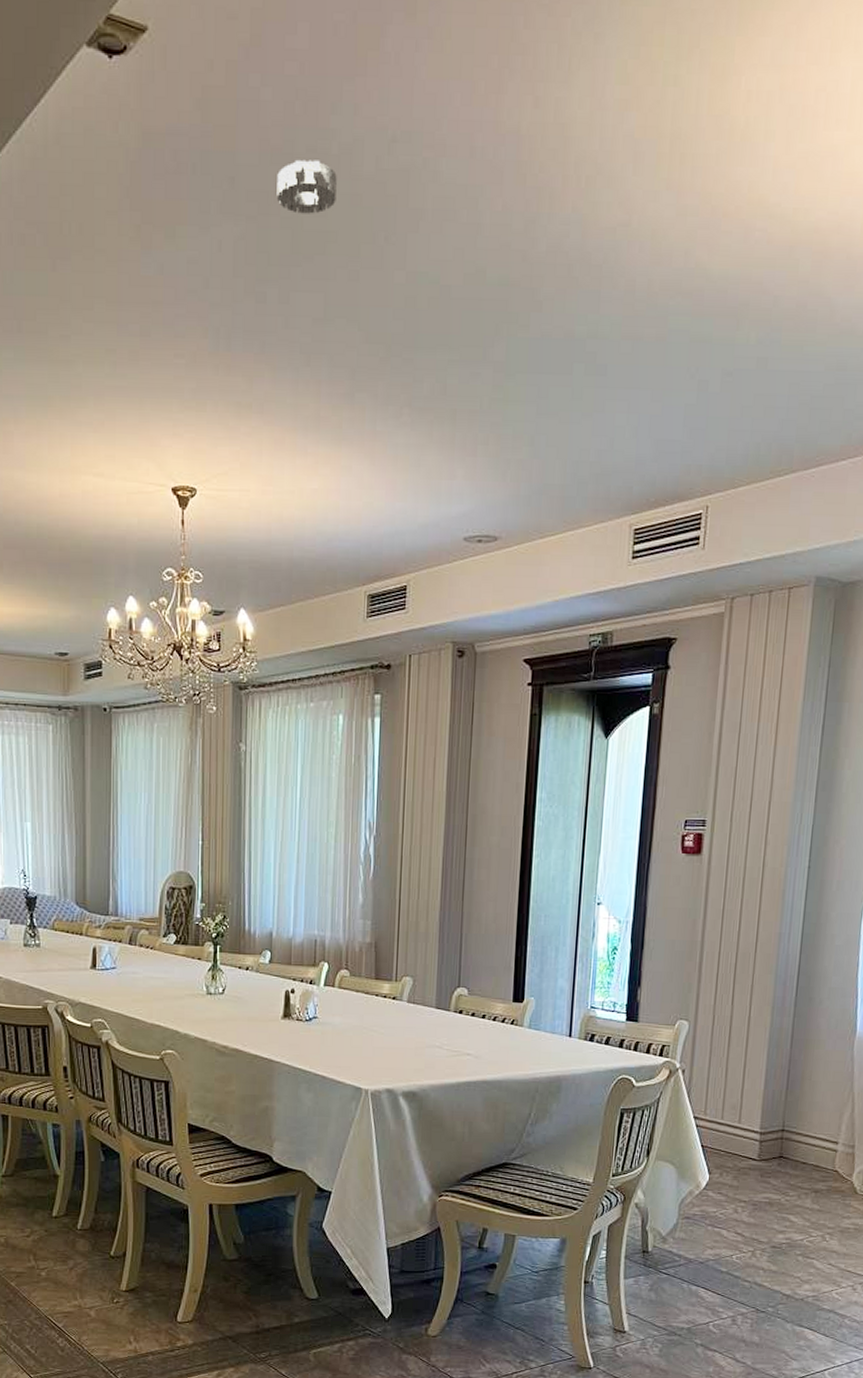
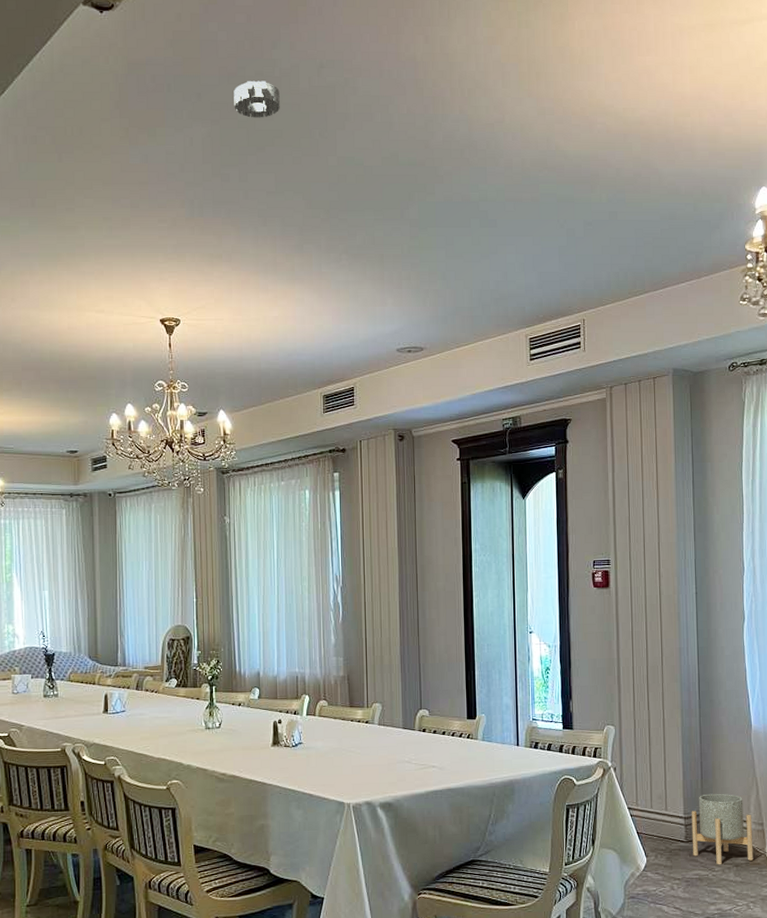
planter: none [764,1107,842,1190] -> present [691,793,754,865]

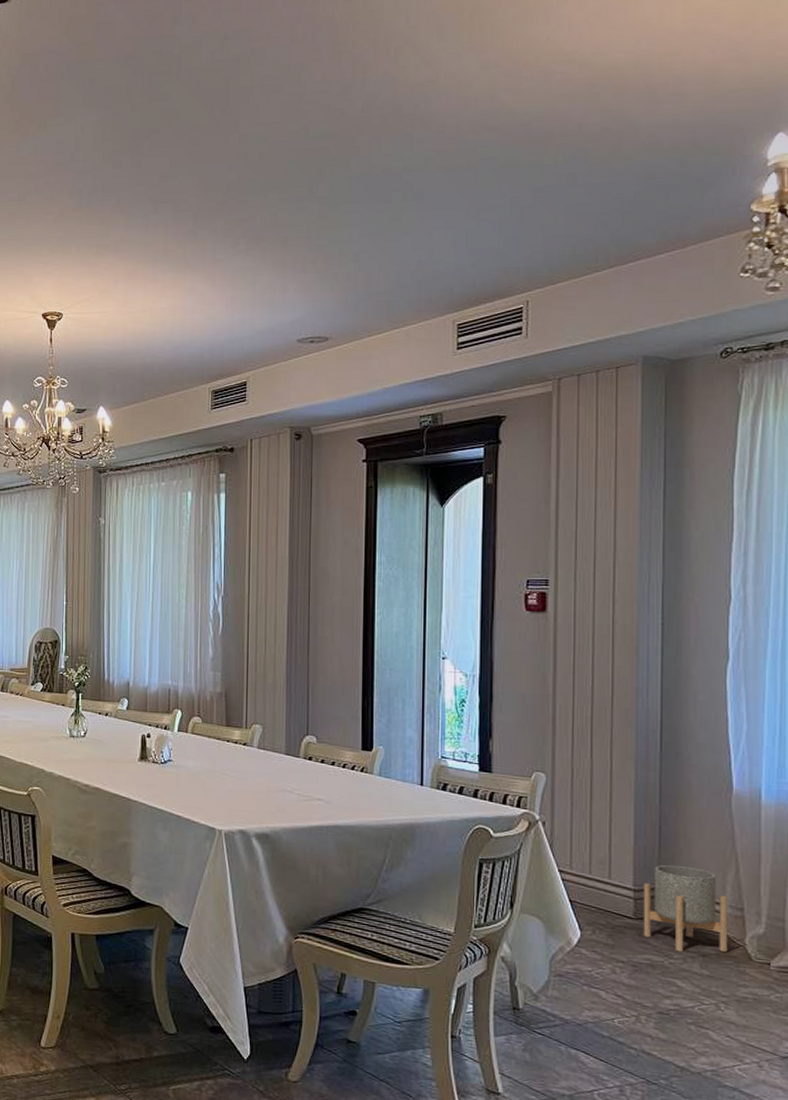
smoke detector: present [234,80,280,118] -> none [129,59,179,100]

